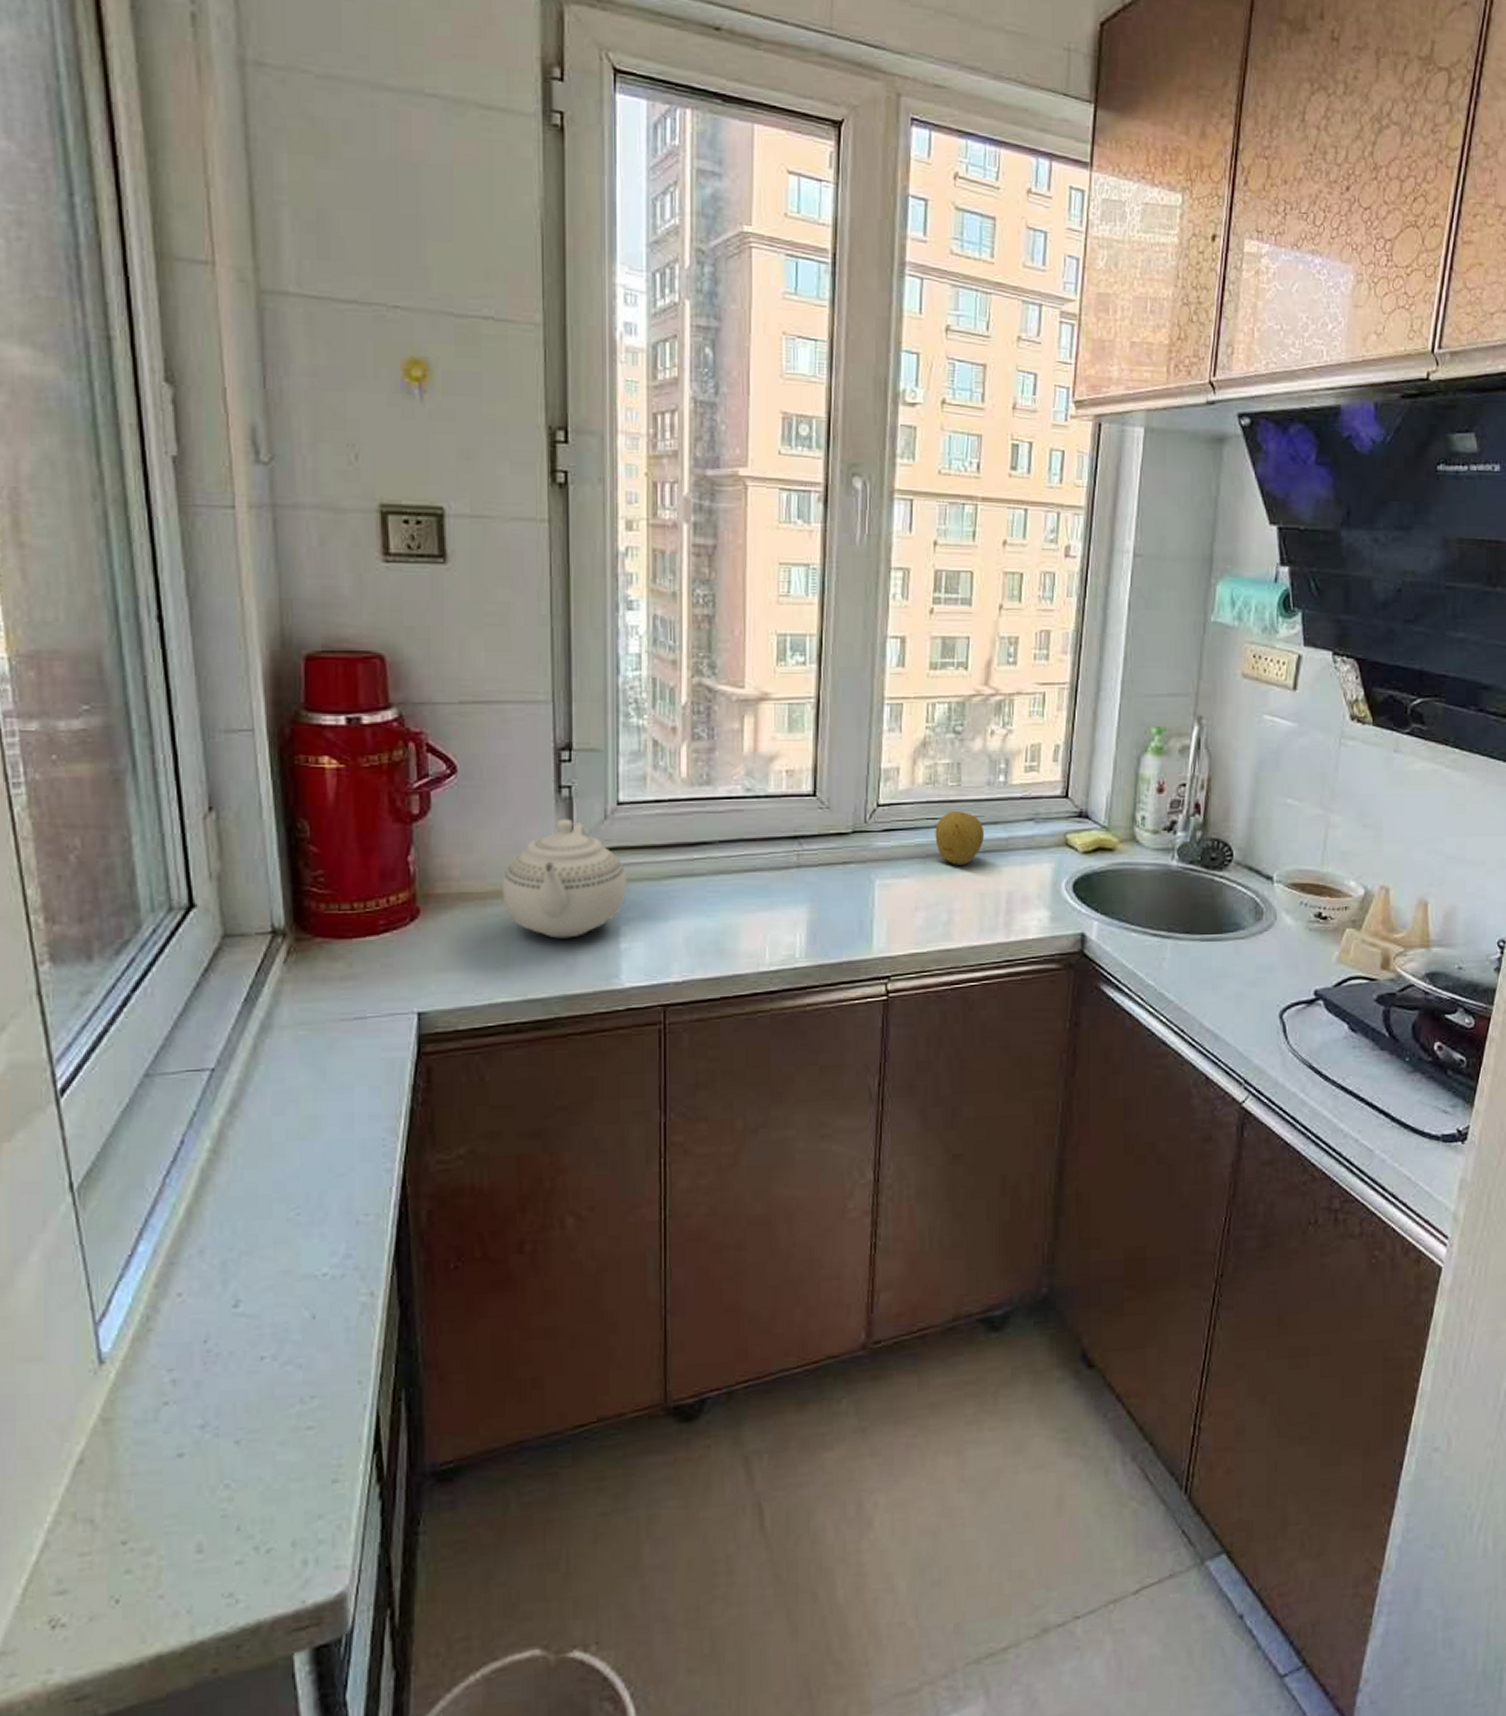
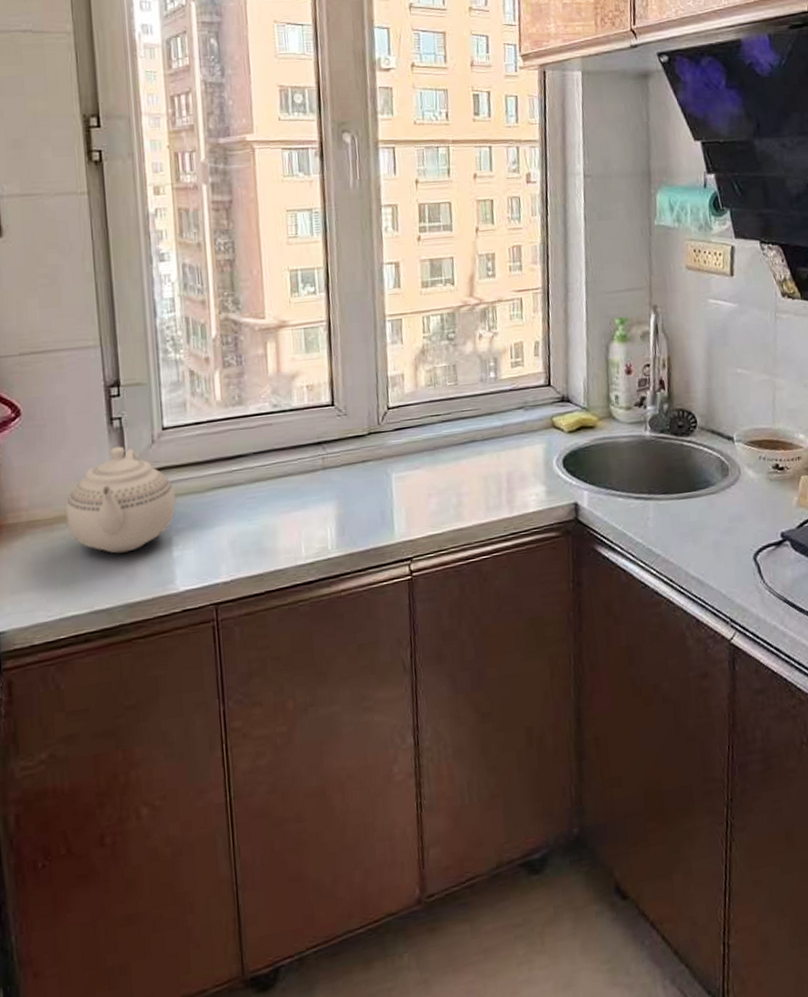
fruit: present [935,812,984,865] -> none [439,407,482,454]

